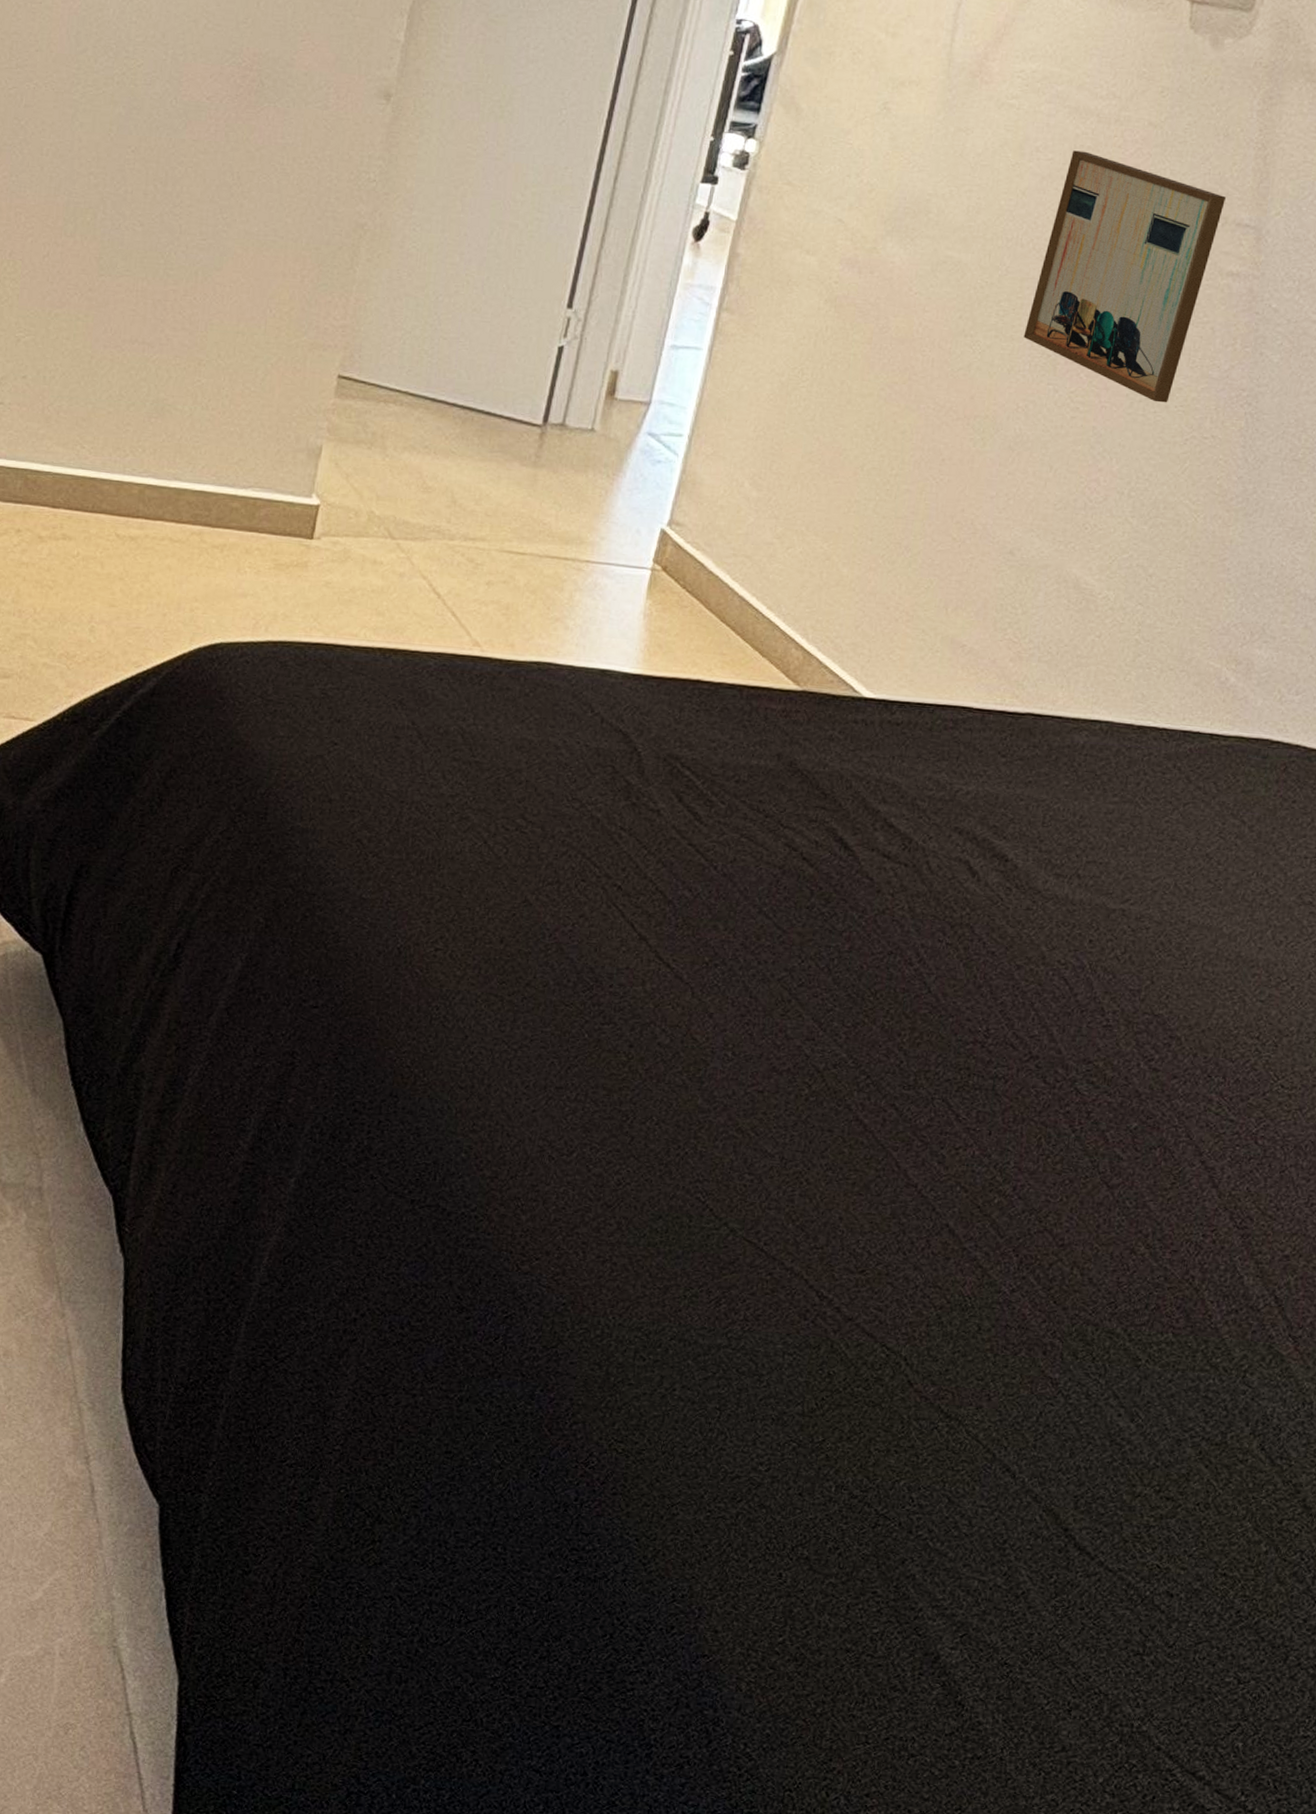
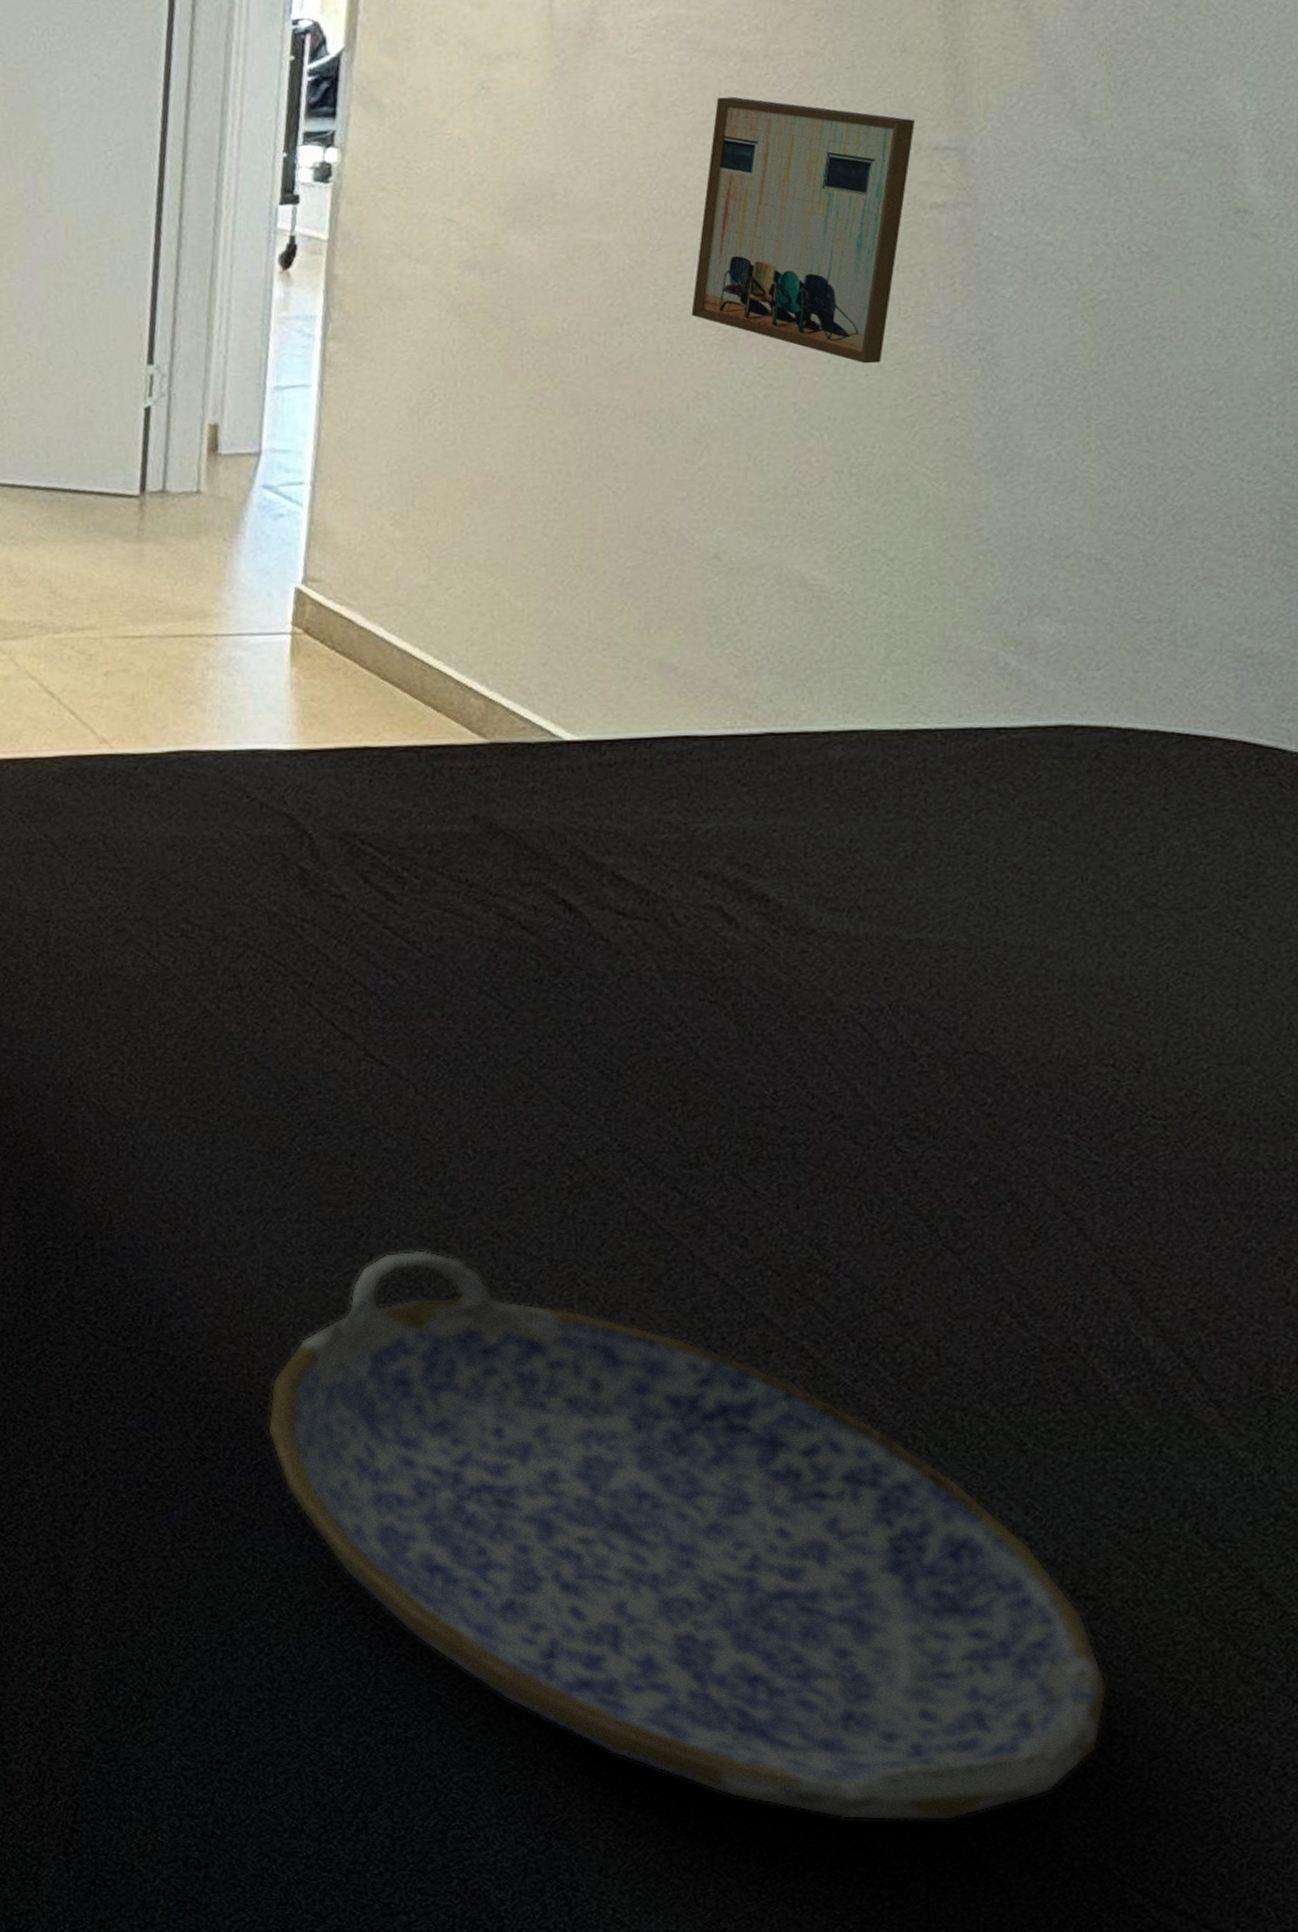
serving tray: none [519,1137,1173,1685] -> present [267,1249,1109,1821]

